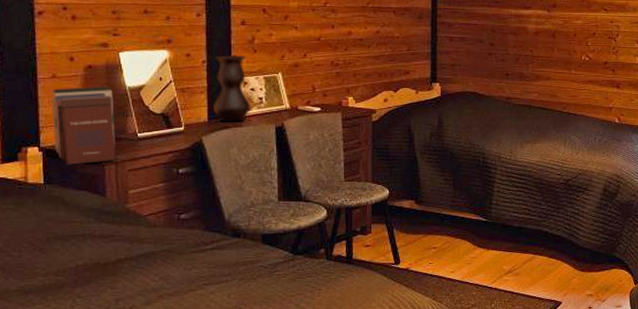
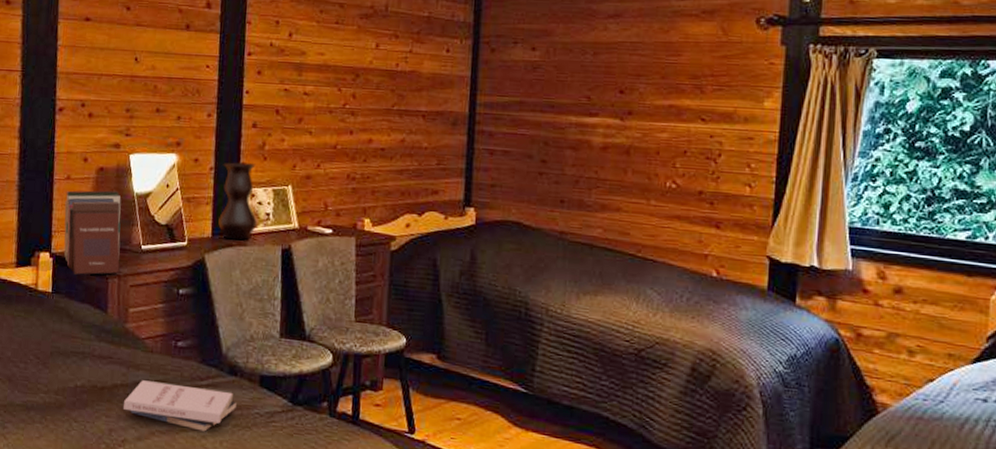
books: none [130,251,241,288] -> present [124,380,236,432]

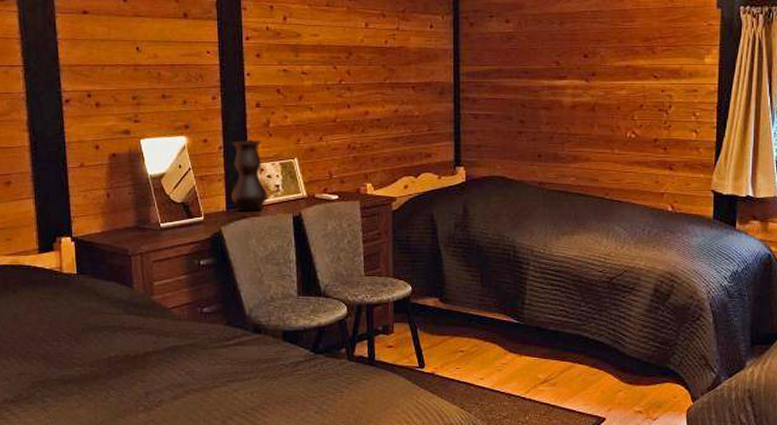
books: present [63,190,121,276] -> none [81,175,141,256]
books: present [124,380,236,432] -> none [157,346,263,386]

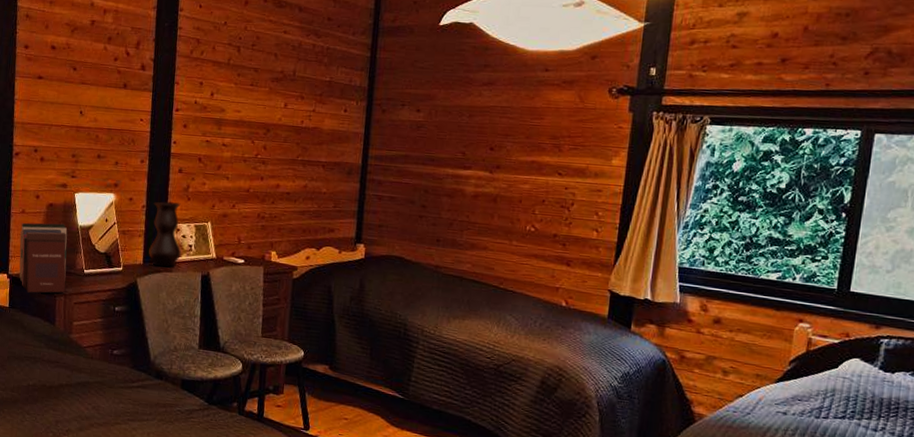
books: none [81,175,141,256] -> present [19,222,68,294]

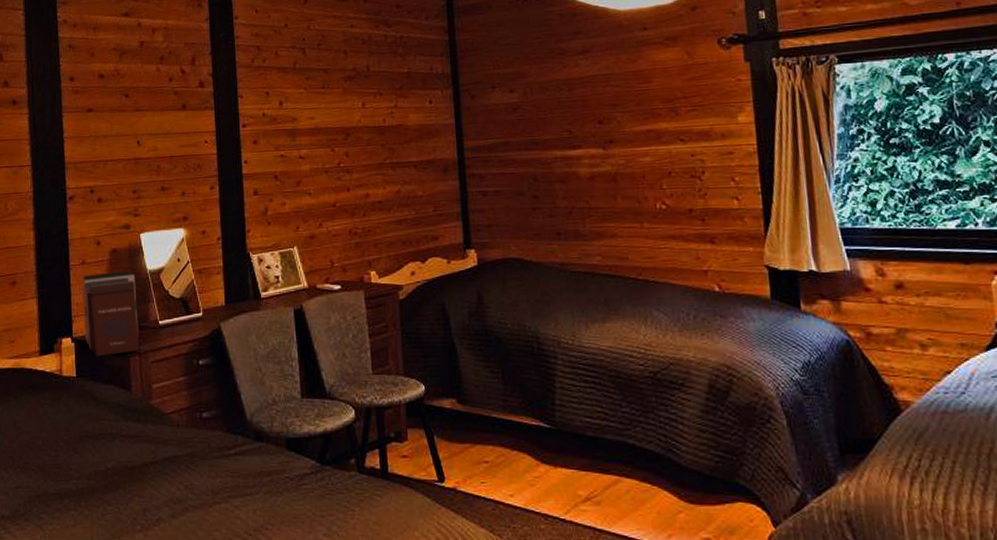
vase: present [148,201,182,268] -> none [229,228,269,306]

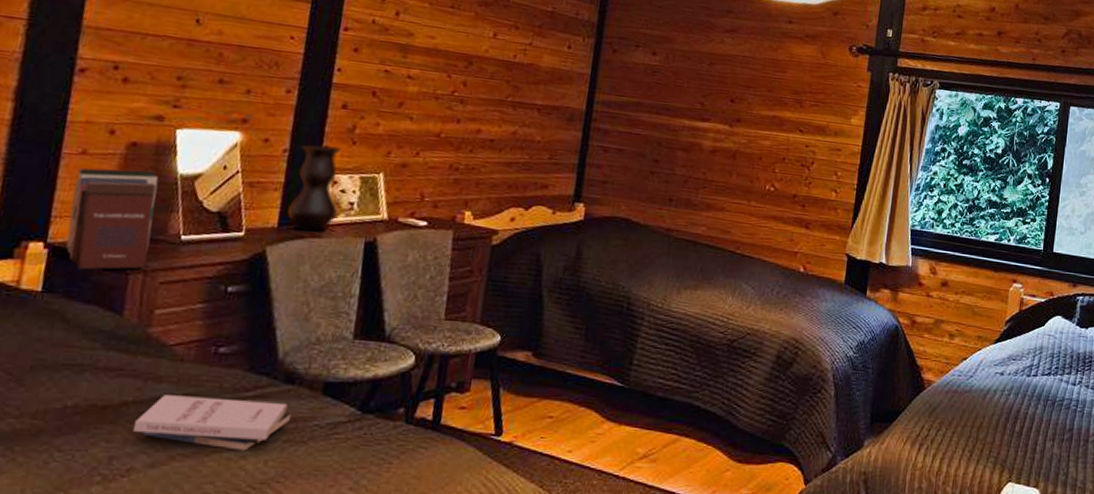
books: none [155,456,266,502] -> present [133,395,291,451]
vase: none [229,228,269,306] -> present [287,144,342,232]

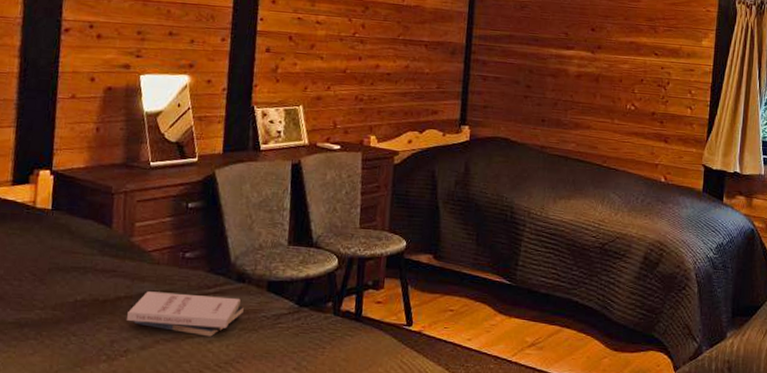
books: present [65,168,159,271] -> none [66,109,130,192]
vase: present [287,144,342,232] -> none [230,83,269,157]

